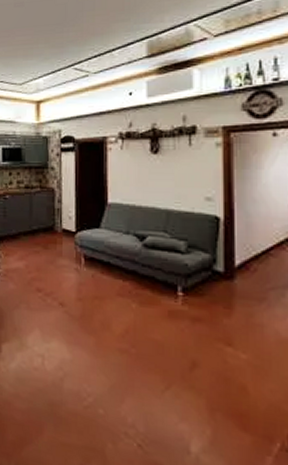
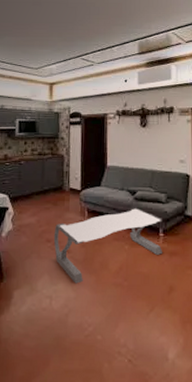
coffee table: none [44,256,181,344] -> present [53,207,162,284]

